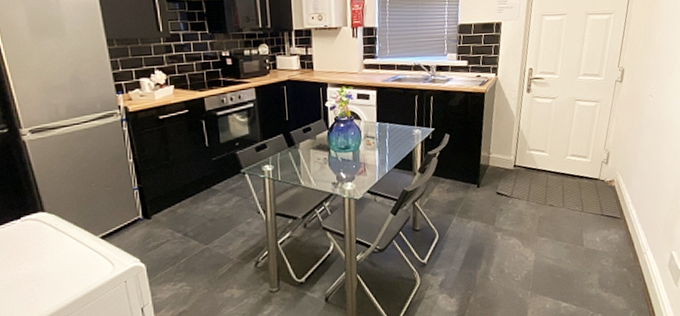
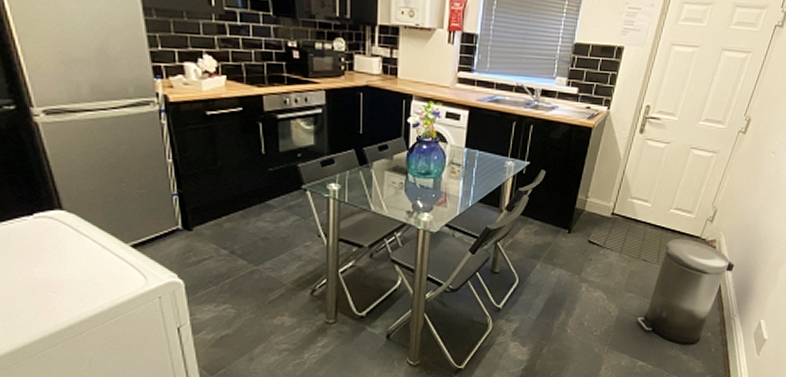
pedal bin: none [553,181,636,283] -> present [636,239,734,345]

